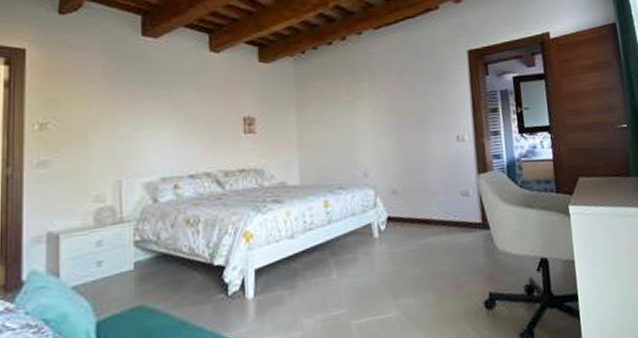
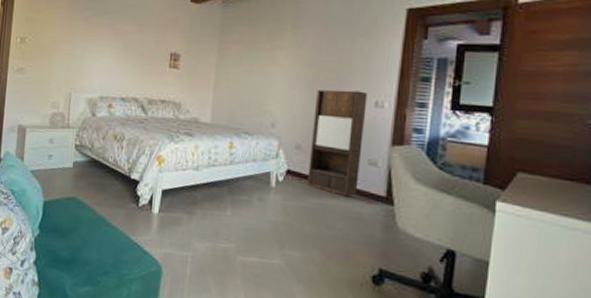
shelving unit: none [402,128,457,232] -> present [307,90,368,197]

